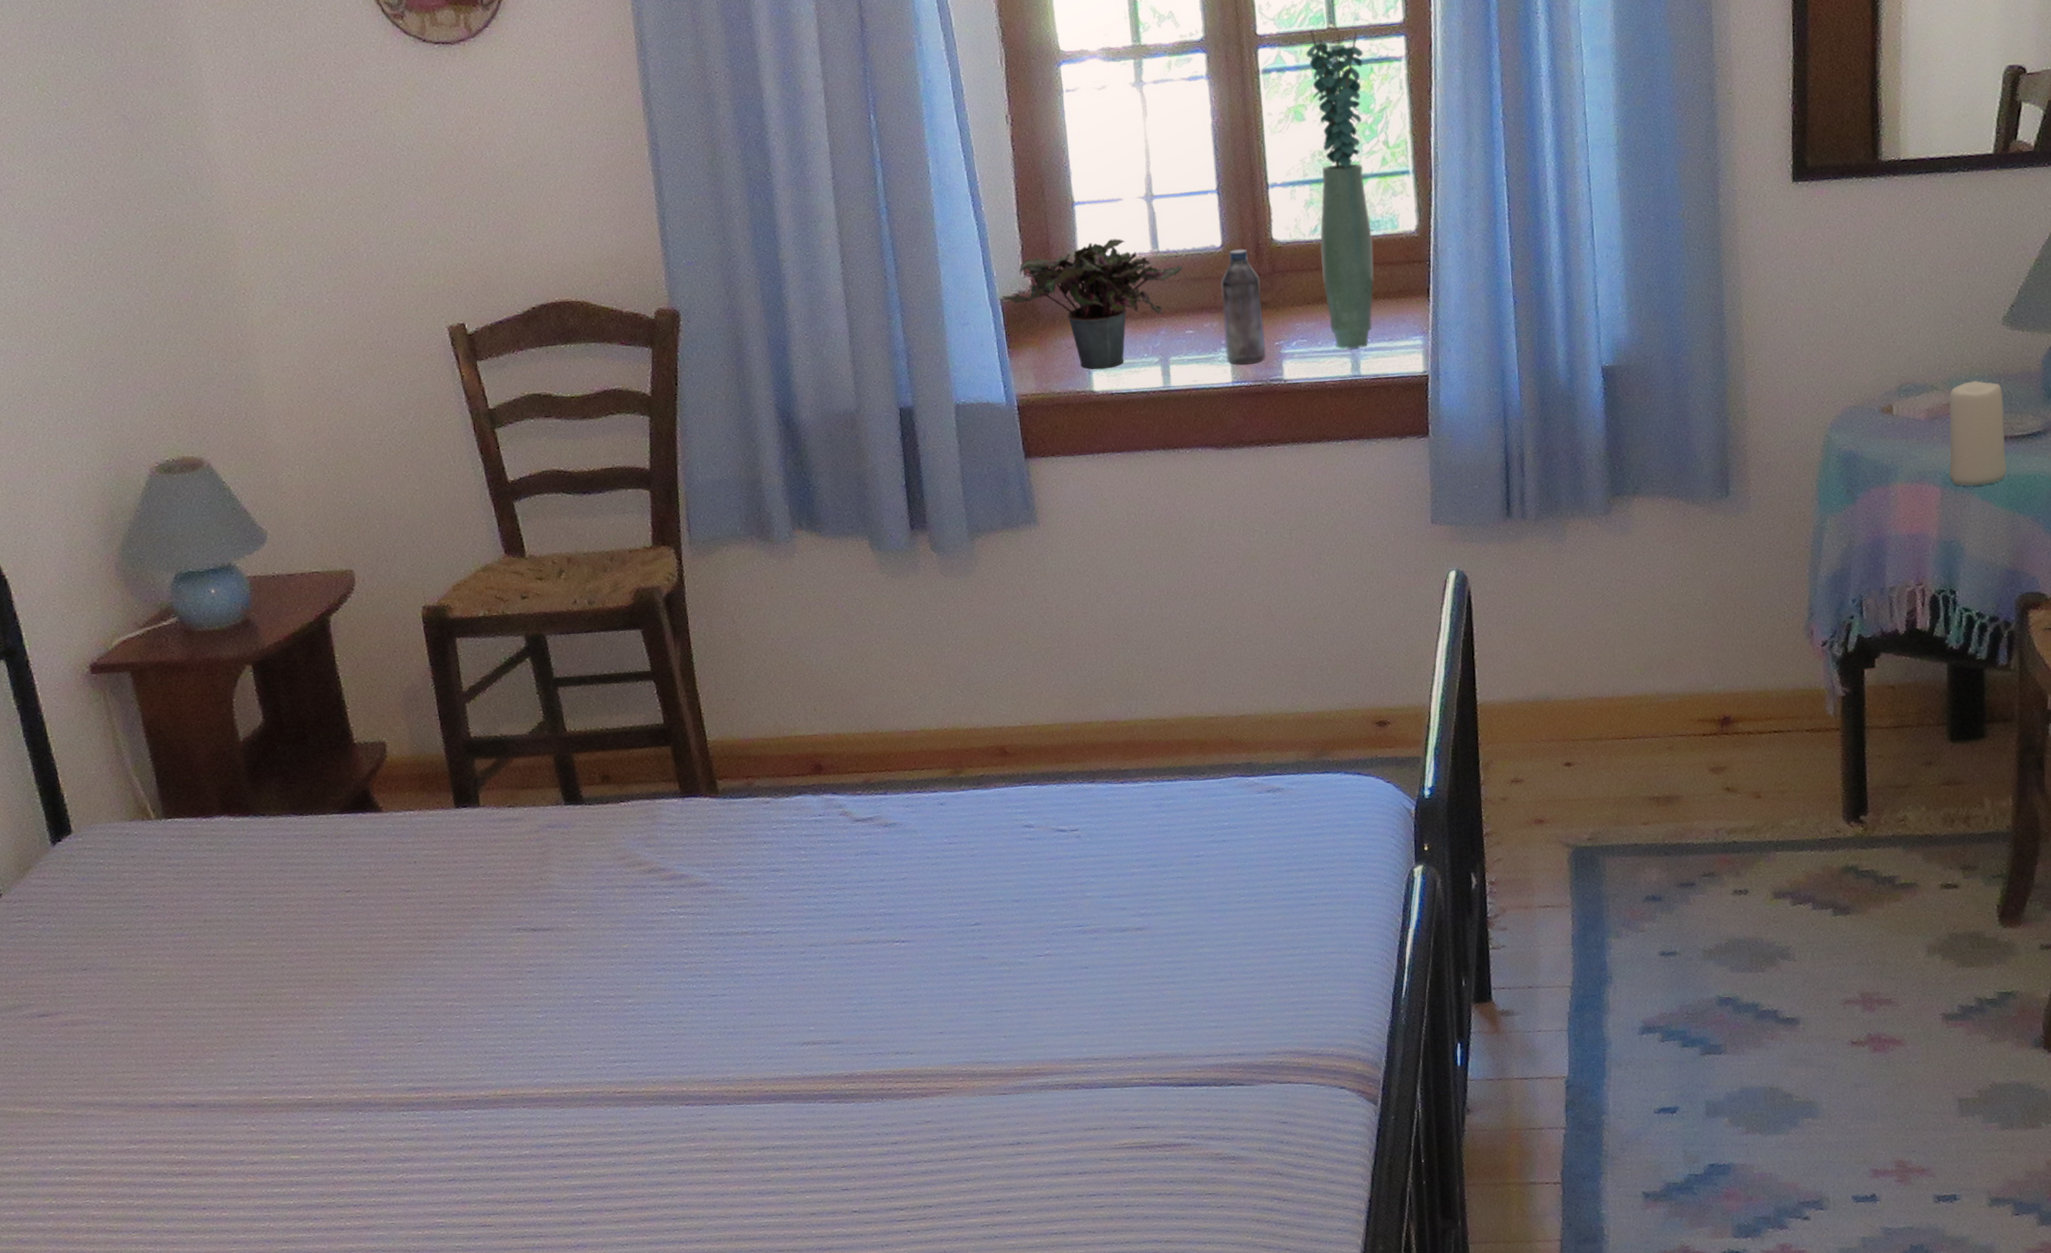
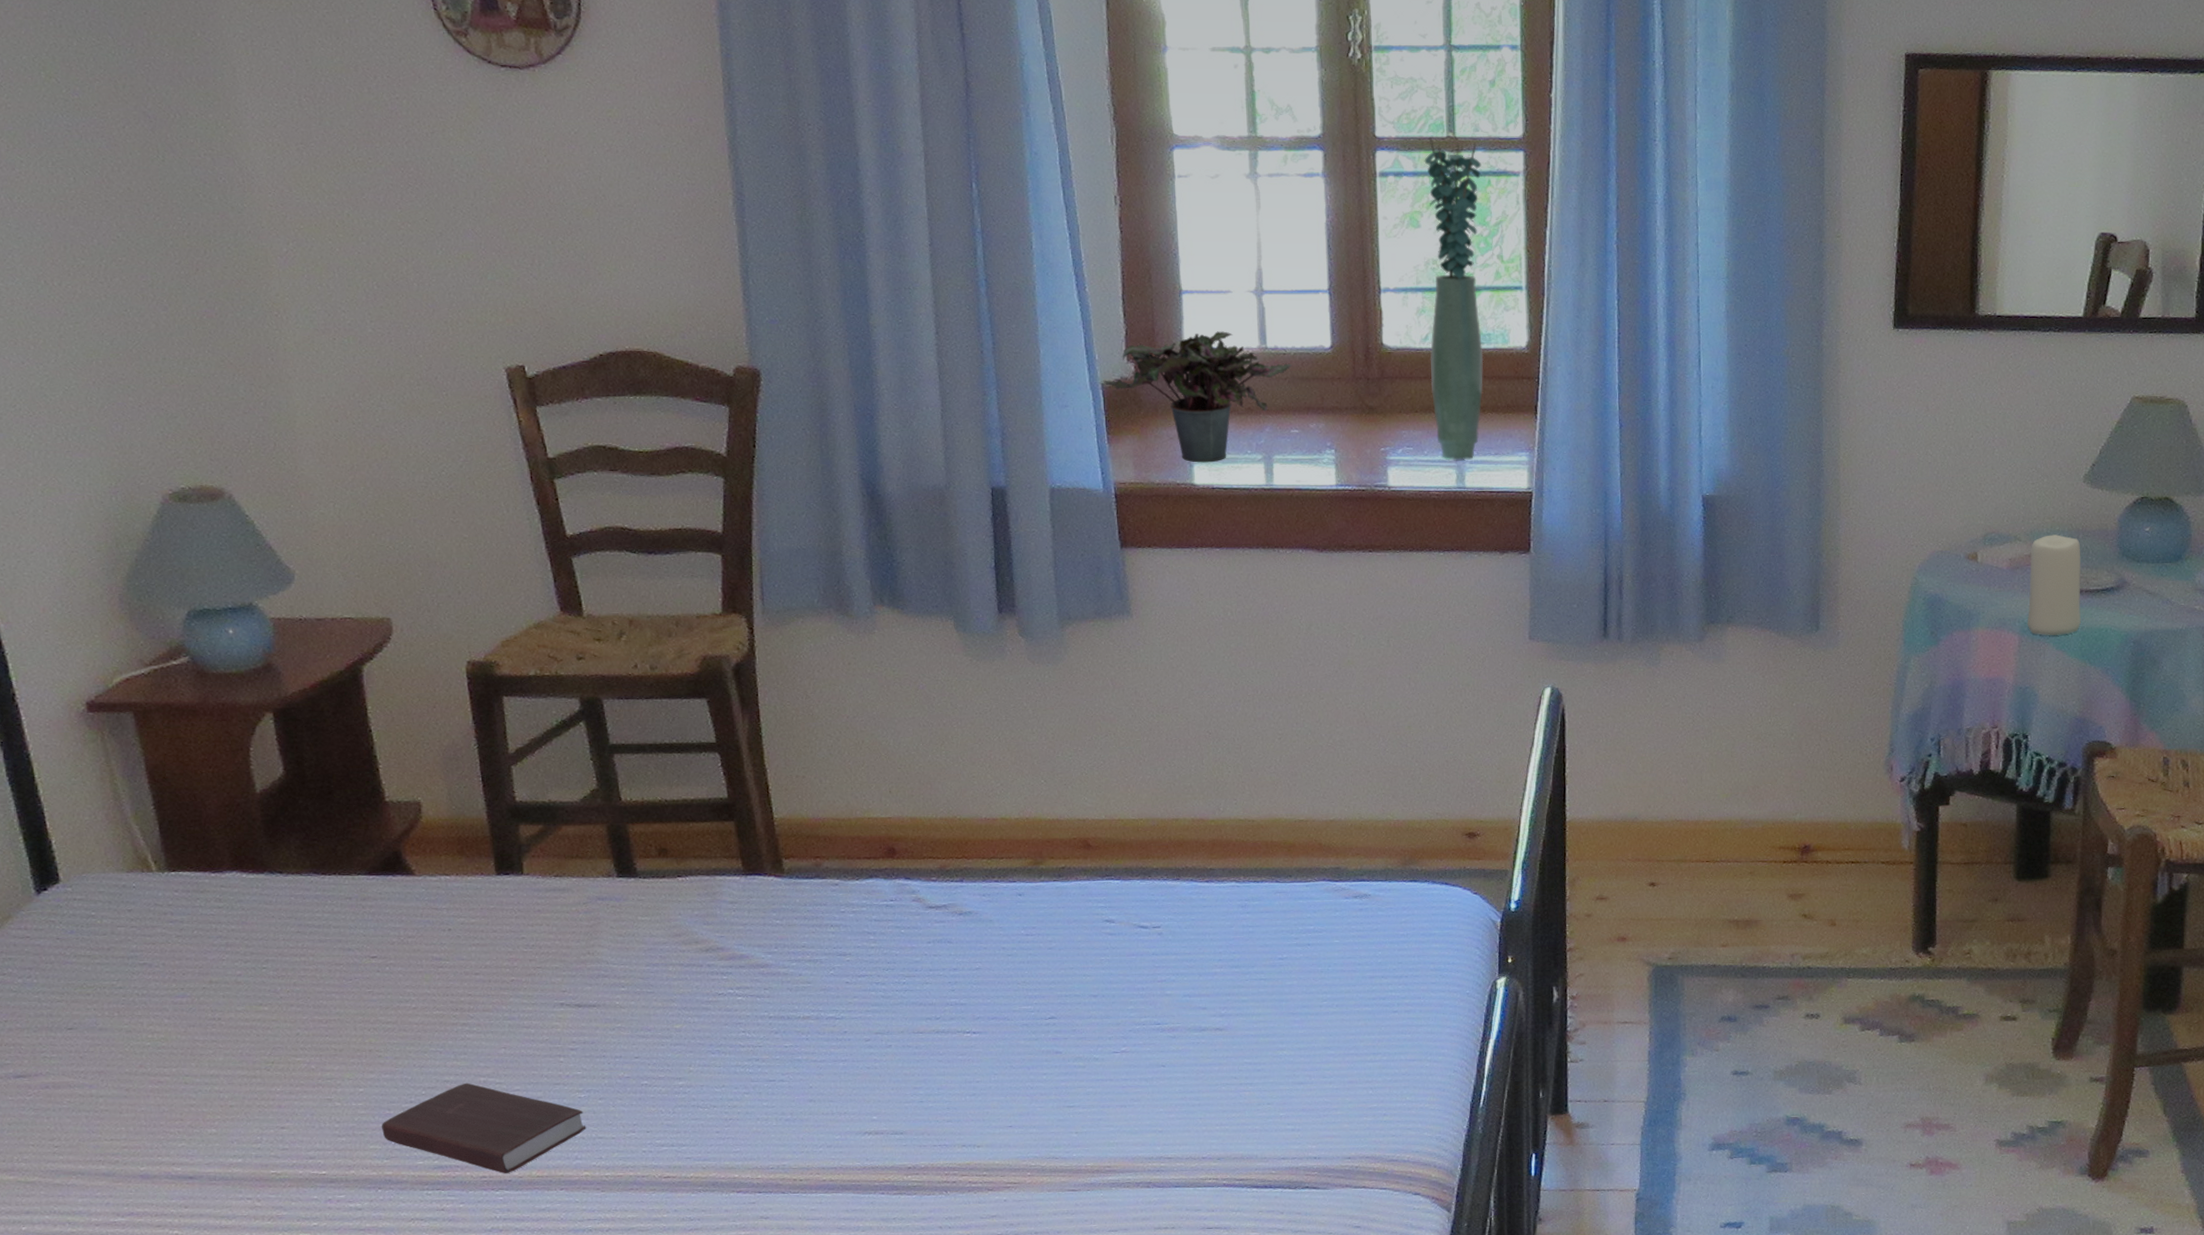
book: none [359,1007,545,1093] -> present [381,1082,586,1173]
water bottle: present [1220,249,1266,365] -> none [1328,351,1371,469]

